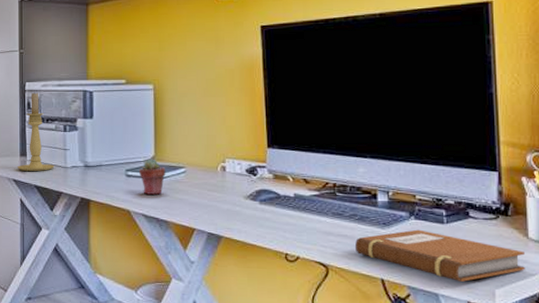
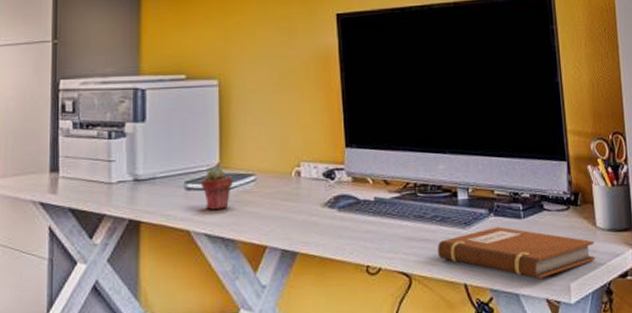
candle holder: present [17,92,55,171] -> none [46,92,96,191]

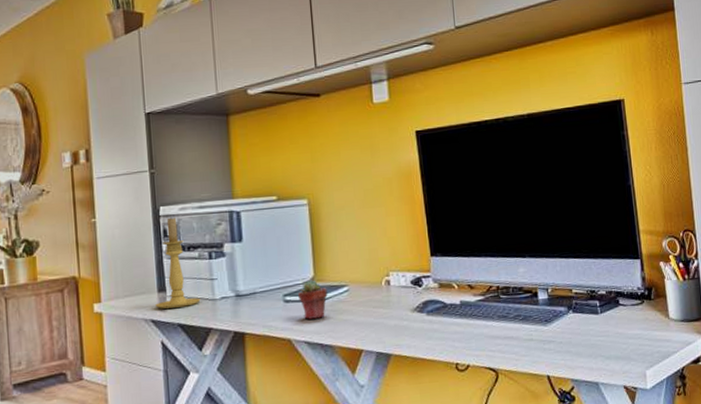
candle holder: none [46,92,96,191] -> present [155,217,201,309]
notebook: present [438,226,595,279] -> none [521,322,669,368]

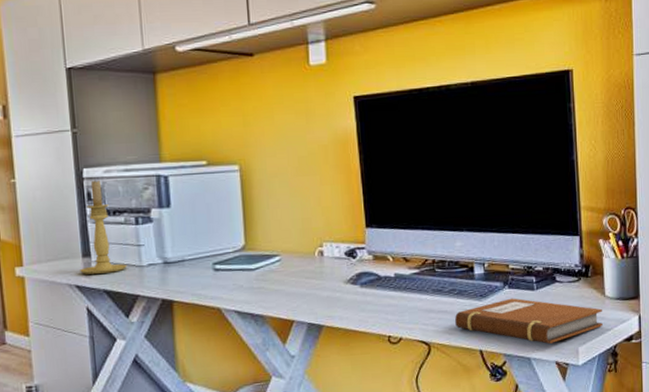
potted succulent: present [298,280,328,320] -> none [228,248,259,289]
notebook: none [521,322,669,368] -> present [455,298,603,344]

